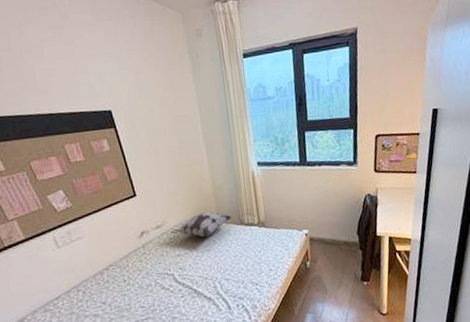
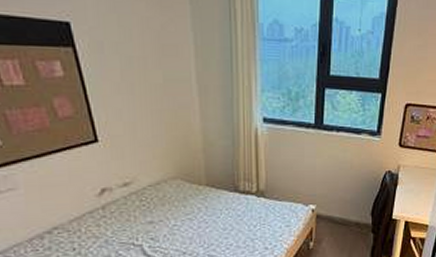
decorative pillow: present [171,212,232,237] -> none [142,172,224,203]

